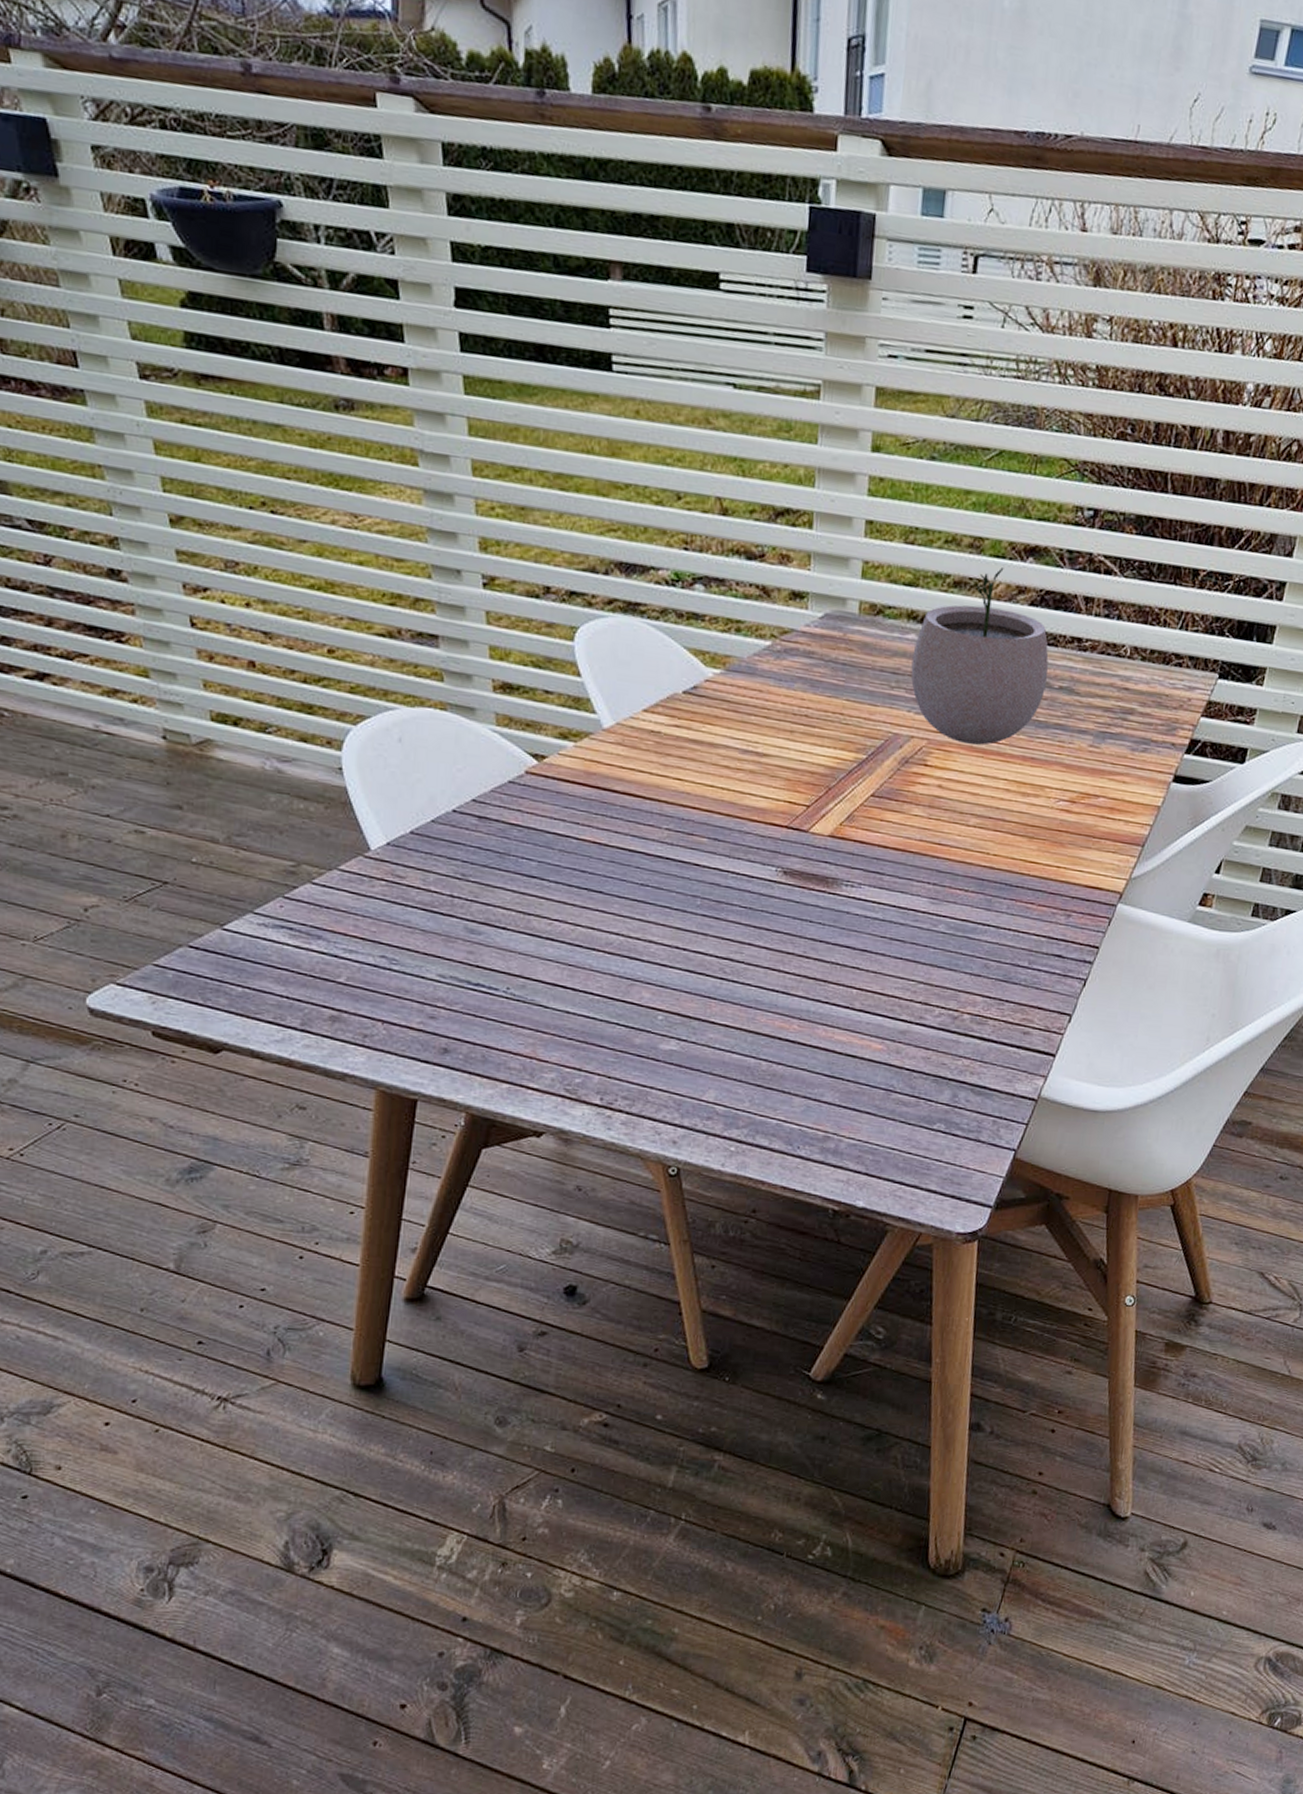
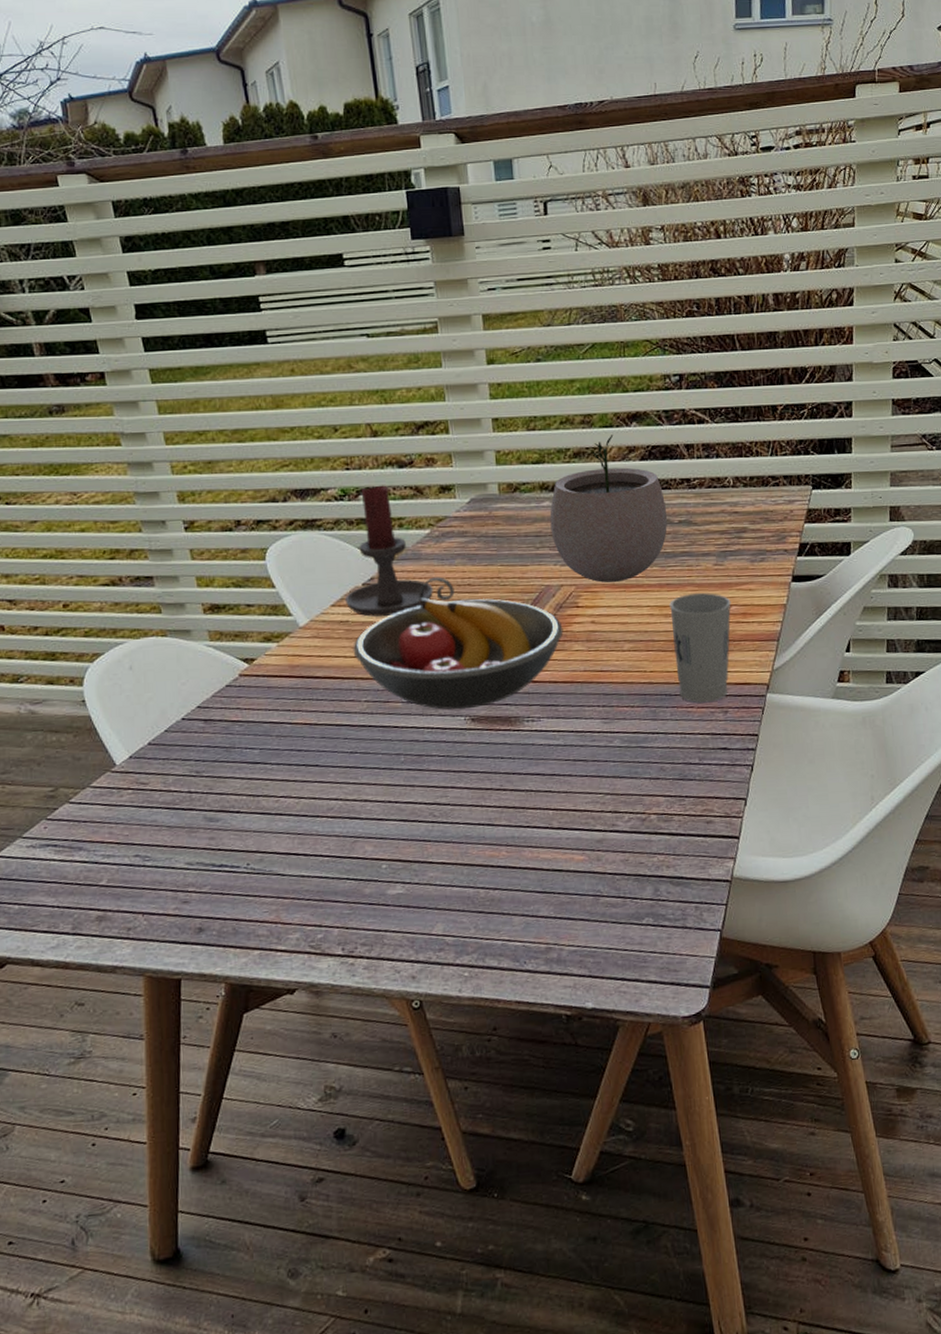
candle holder: none [659,575,789,736] -> present [344,485,455,617]
fruit bowl: none [661,720,905,860] -> present [353,597,564,710]
cup: none [1021,774,1100,902] -> present [670,593,731,703]

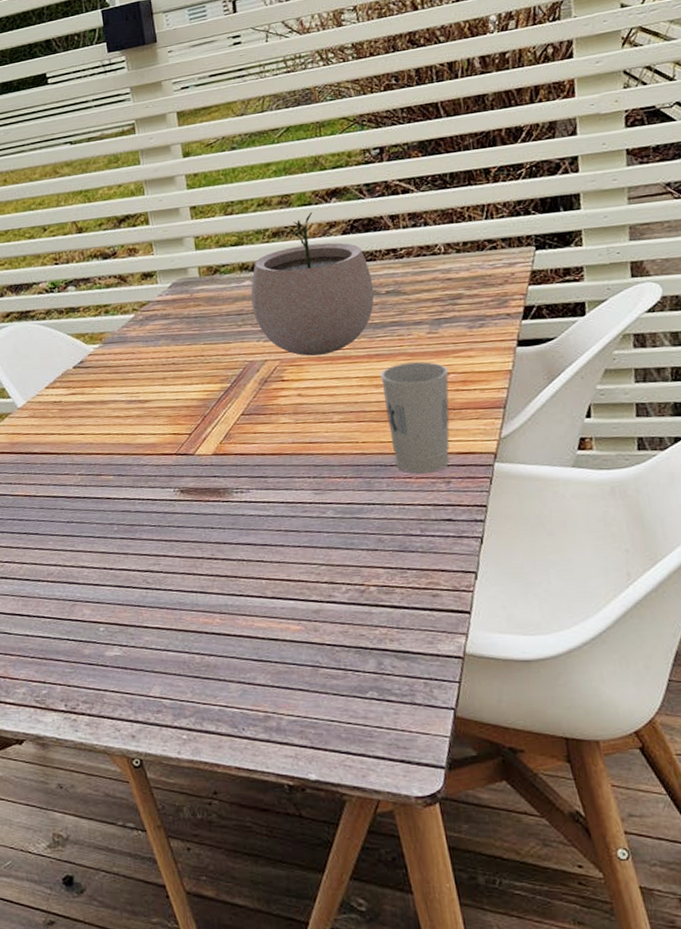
candle holder: present [344,485,455,617] -> none [57,276,160,397]
fruit bowl: present [353,597,564,710] -> none [66,376,269,482]

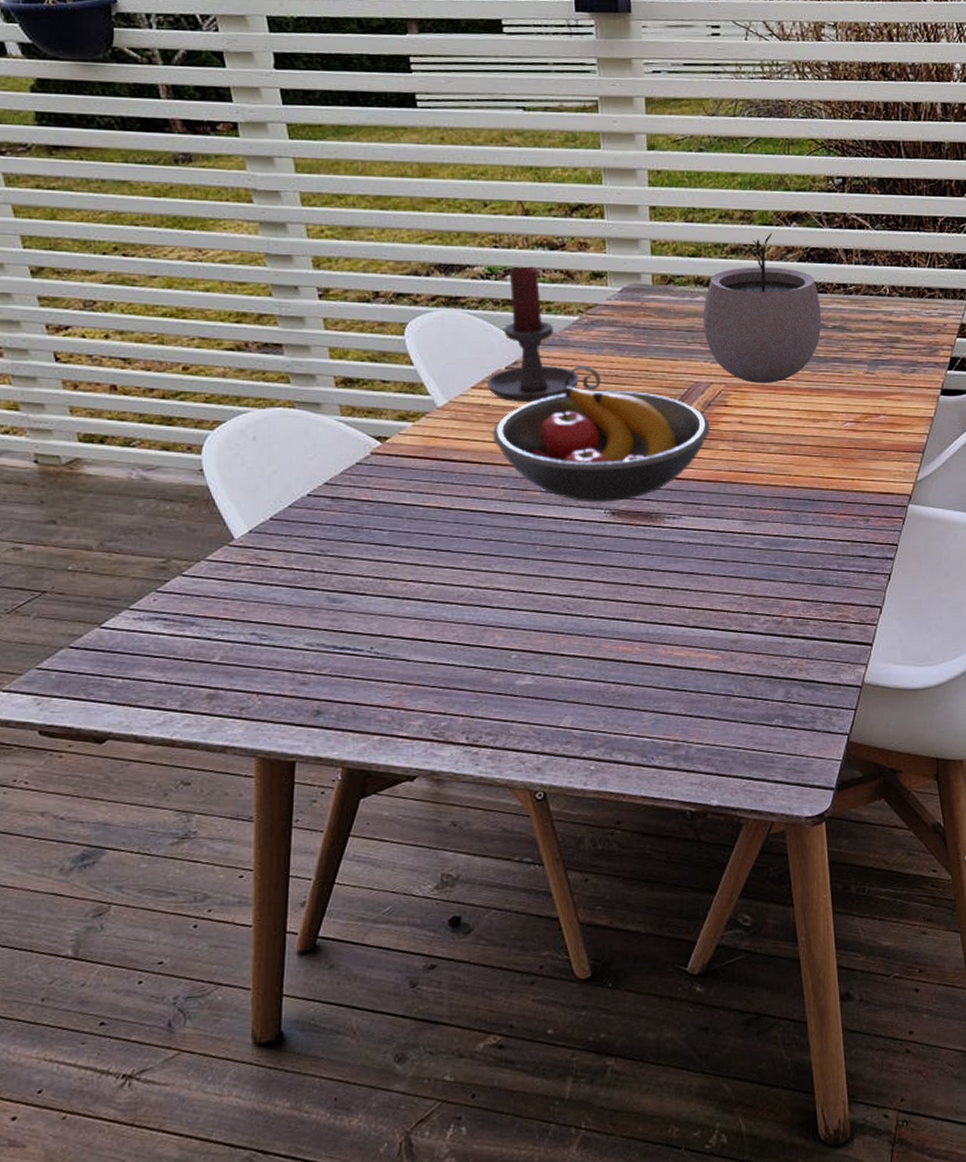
candle holder: none [57,276,160,397] -> present [486,266,601,402]
fruit bowl: none [66,376,269,482] -> present [492,386,710,503]
cup: present [380,361,450,474] -> none [818,400,880,510]

